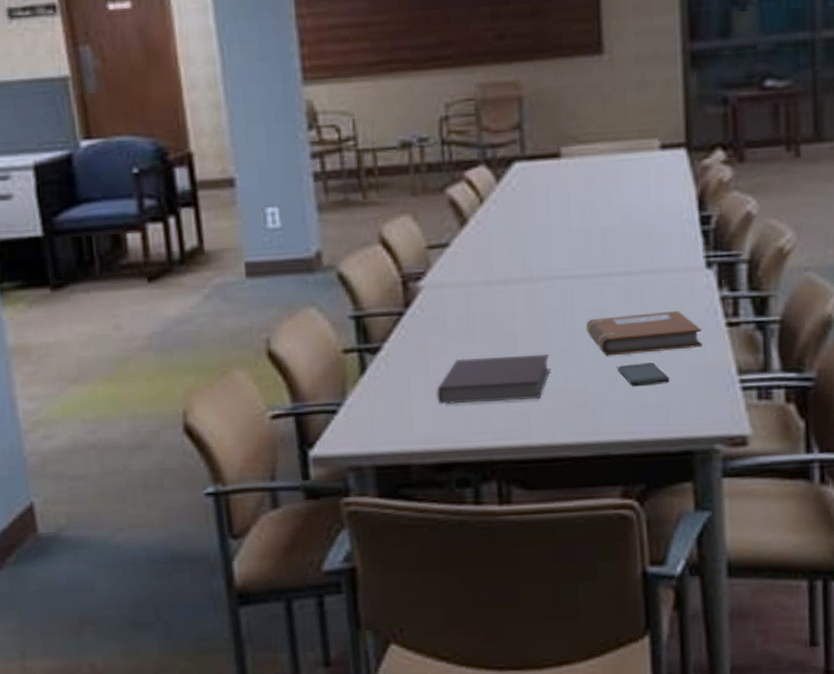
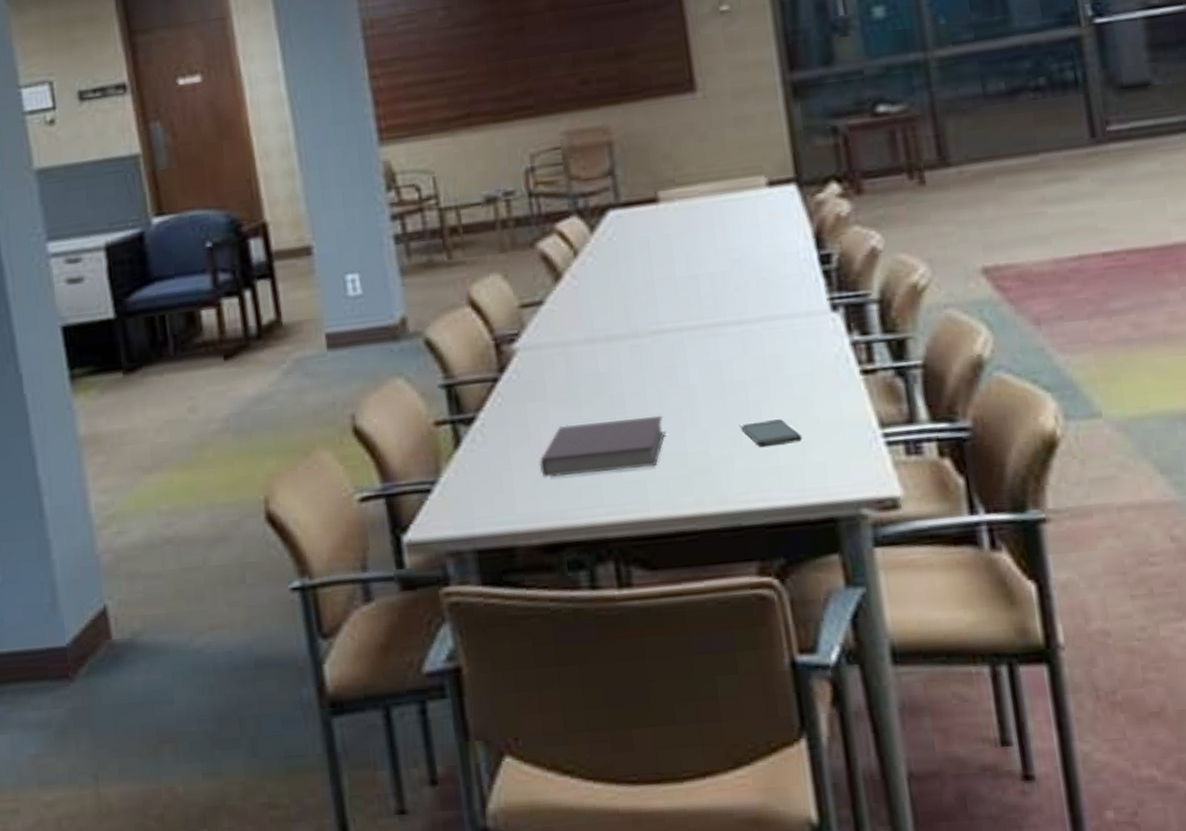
notebook: present [586,310,702,356] -> none [701,359,836,415]

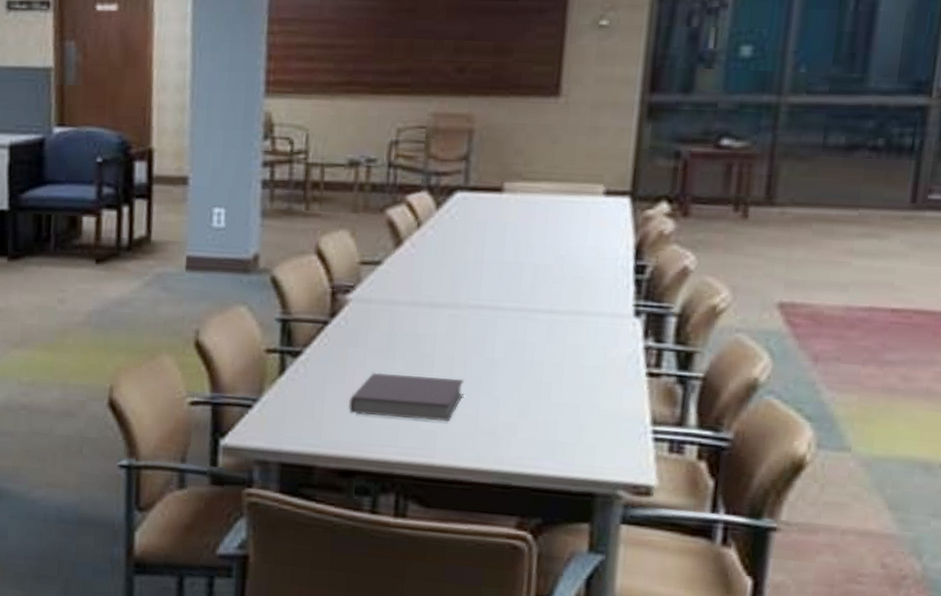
smartphone: present [741,419,802,448] -> none [530,400,582,424]

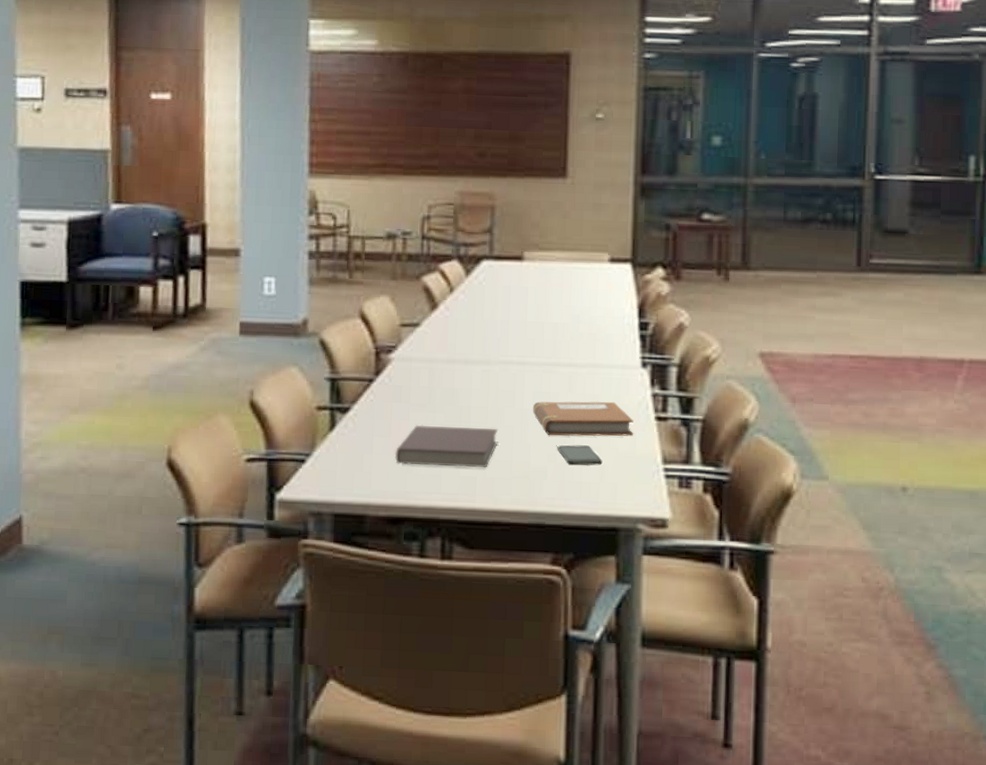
notebook: none [504,351,621,393] -> present [532,401,634,437]
smartphone: none [530,400,582,424] -> present [557,445,603,466]

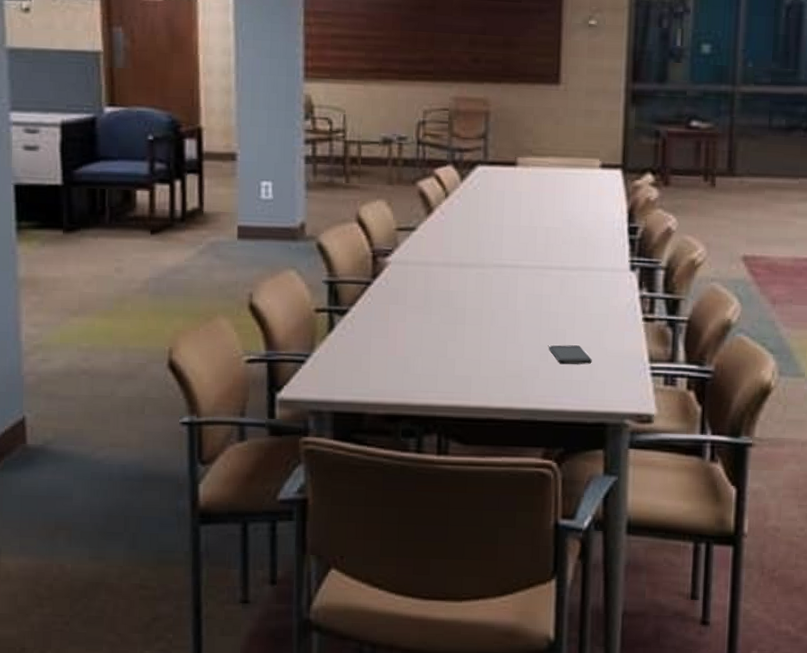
notebook: present [395,424,499,468] -> none [393,326,493,368]
notebook: present [532,401,634,437] -> none [525,303,622,337]

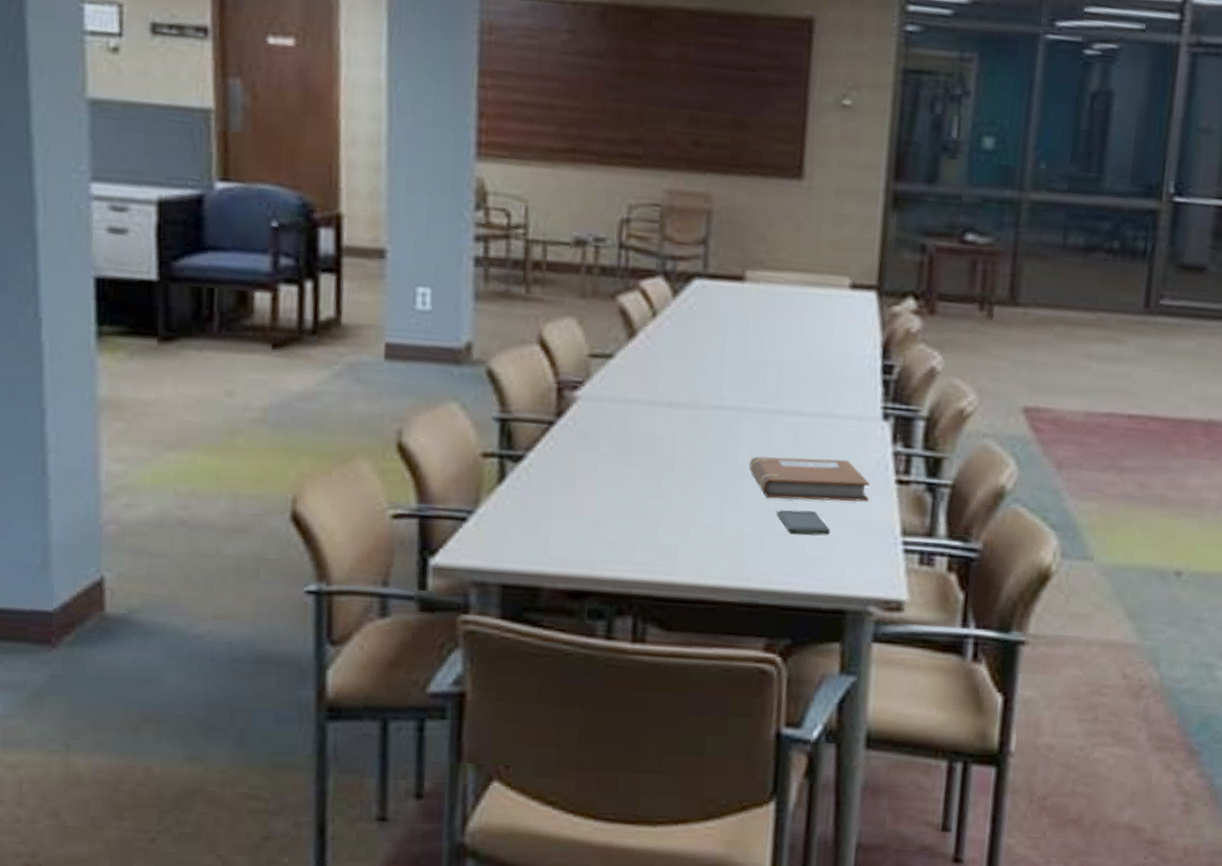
notebook: none [525,303,622,337] -> present [748,456,870,502]

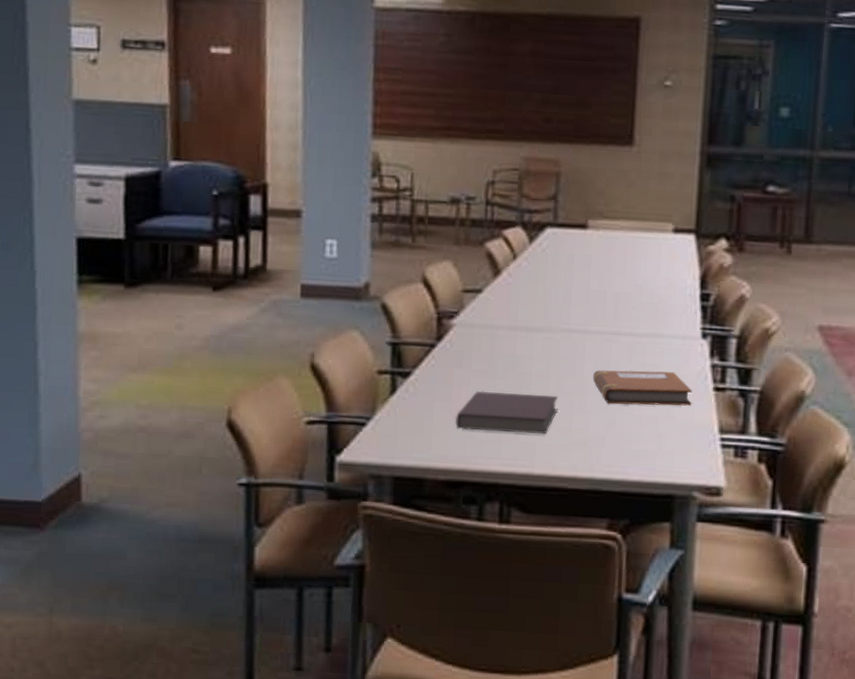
notebook: none [579,479,707,535] -> present [456,390,559,435]
smartphone: present [776,510,831,536] -> none [616,413,661,434]

